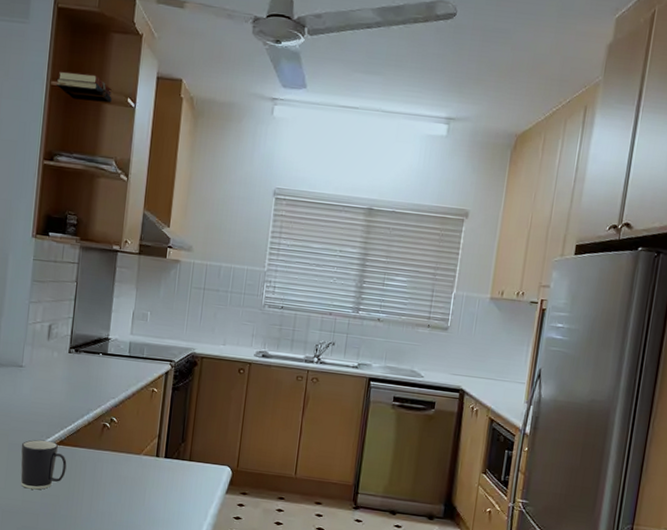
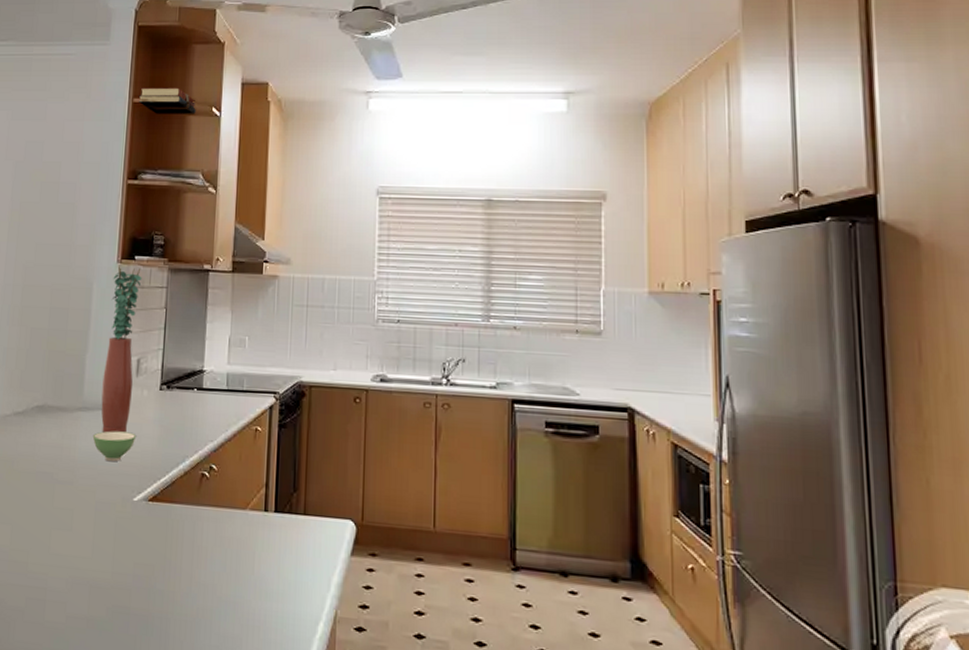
bowl: none [6,385,47,411] -> present [92,430,137,462]
vase: none [14,239,55,388] -> present [101,265,142,433]
mug: present [20,439,67,490] -> none [109,495,162,559]

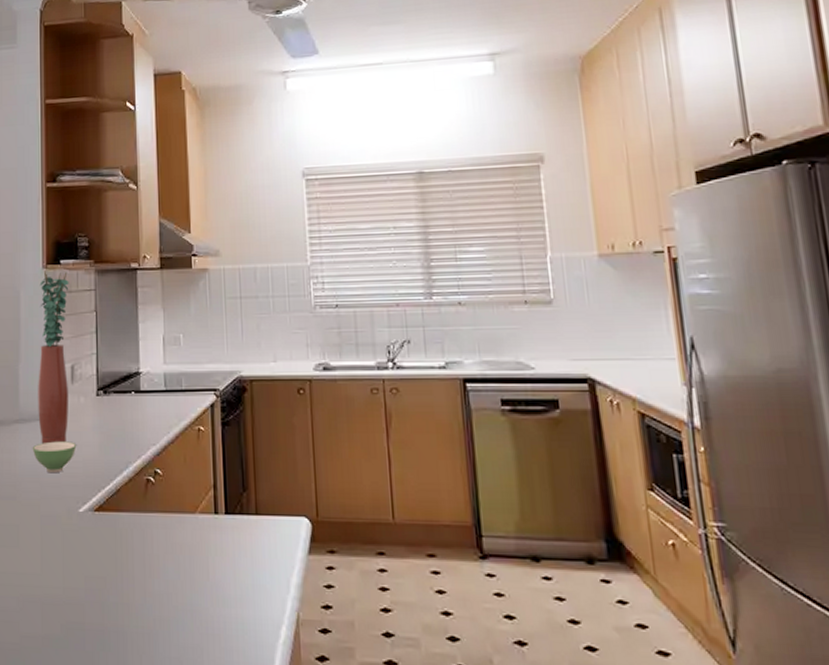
books: present [138,87,196,114] -> none [50,84,110,114]

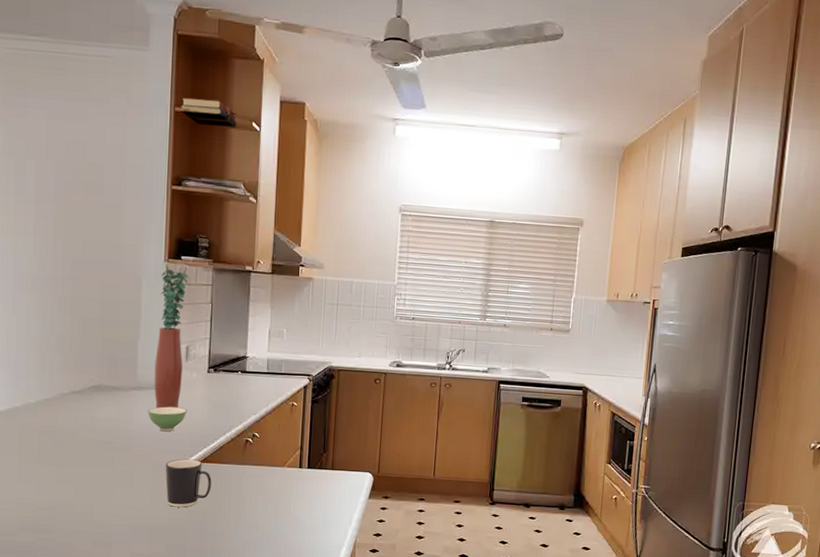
books: none [50,84,110,114] -> present [180,97,237,127]
mug: none [55,507,110,572] -> present [165,458,212,508]

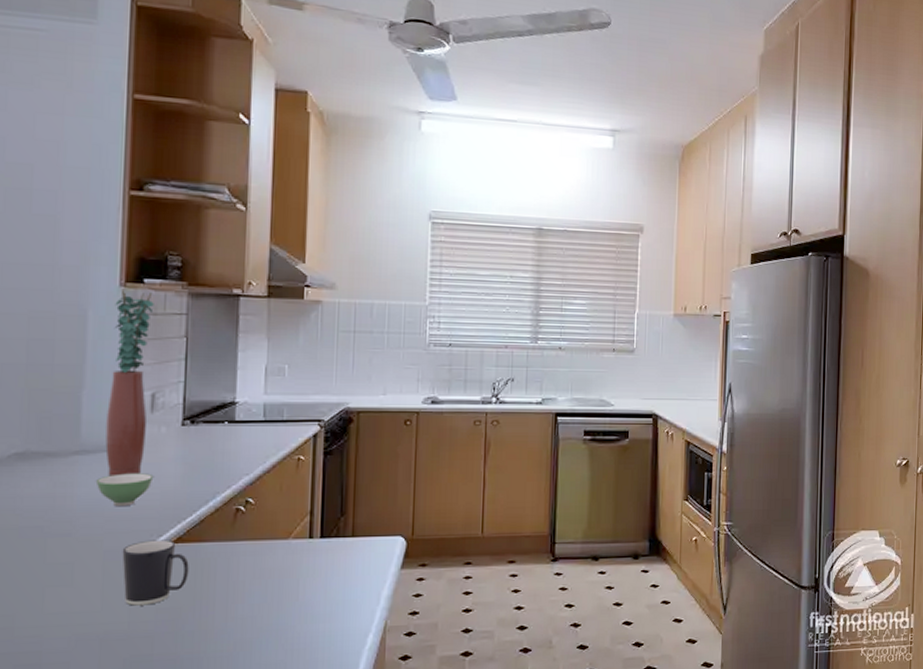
books: present [180,97,237,127] -> none [140,82,218,120]

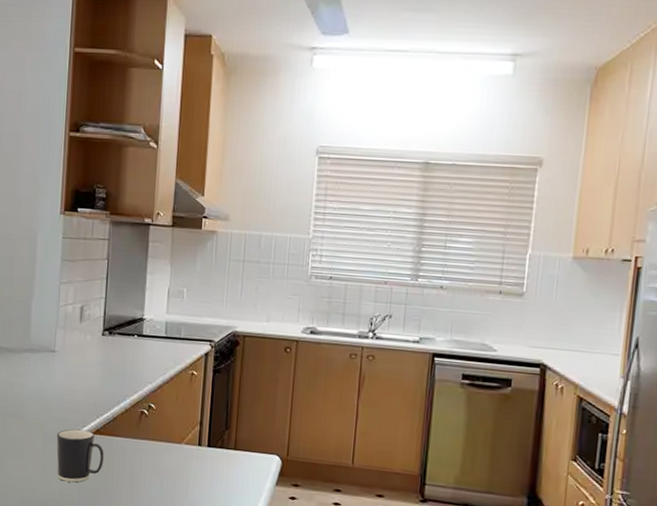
bowl: present [95,473,154,507] -> none [39,371,81,399]
vase: present [105,288,154,477] -> none [47,216,85,374]

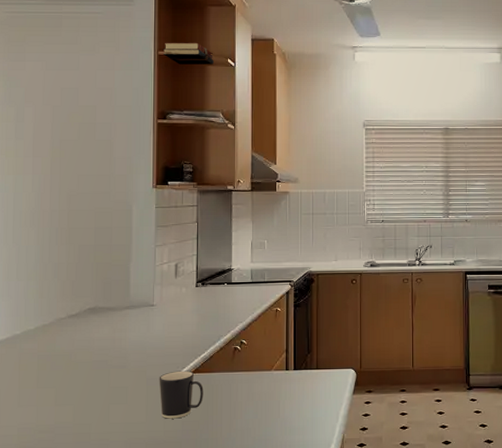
books: none [79,36,138,66] -> present [162,42,214,65]

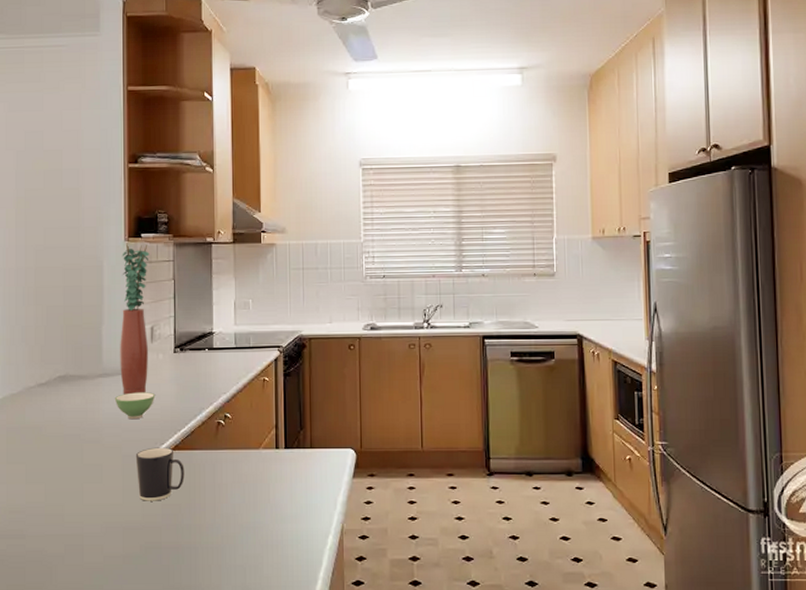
bowl: none [140,322,178,347] -> present [114,392,156,420]
vase: none [146,189,175,325] -> present [120,243,149,395]
books: present [162,42,214,65] -> none [132,75,189,101]

